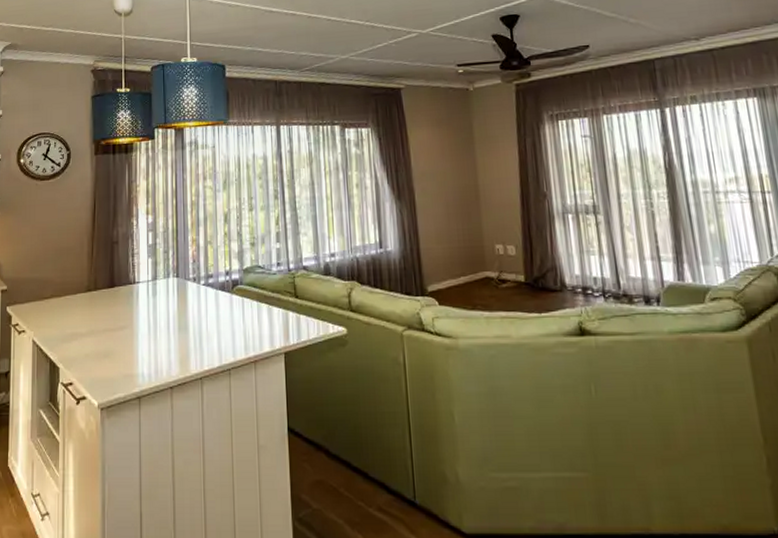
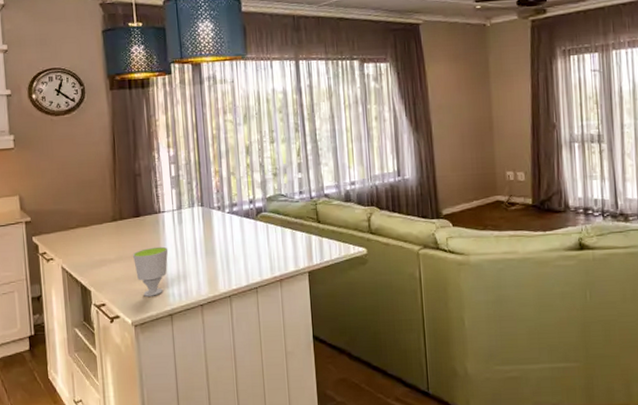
cup: none [105,320,141,376] -> present [133,246,168,297]

